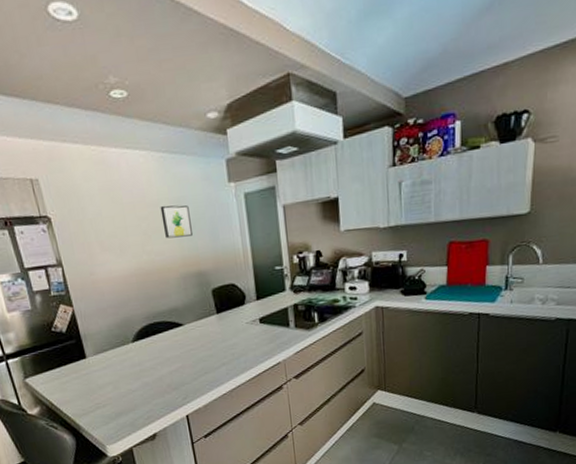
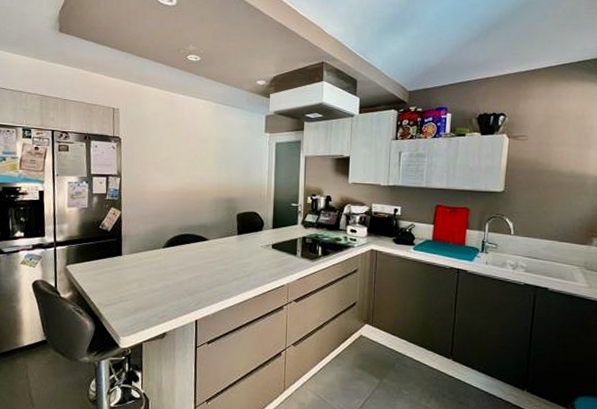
wall art: present [160,205,193,239] -> none [207,142,231,169]

